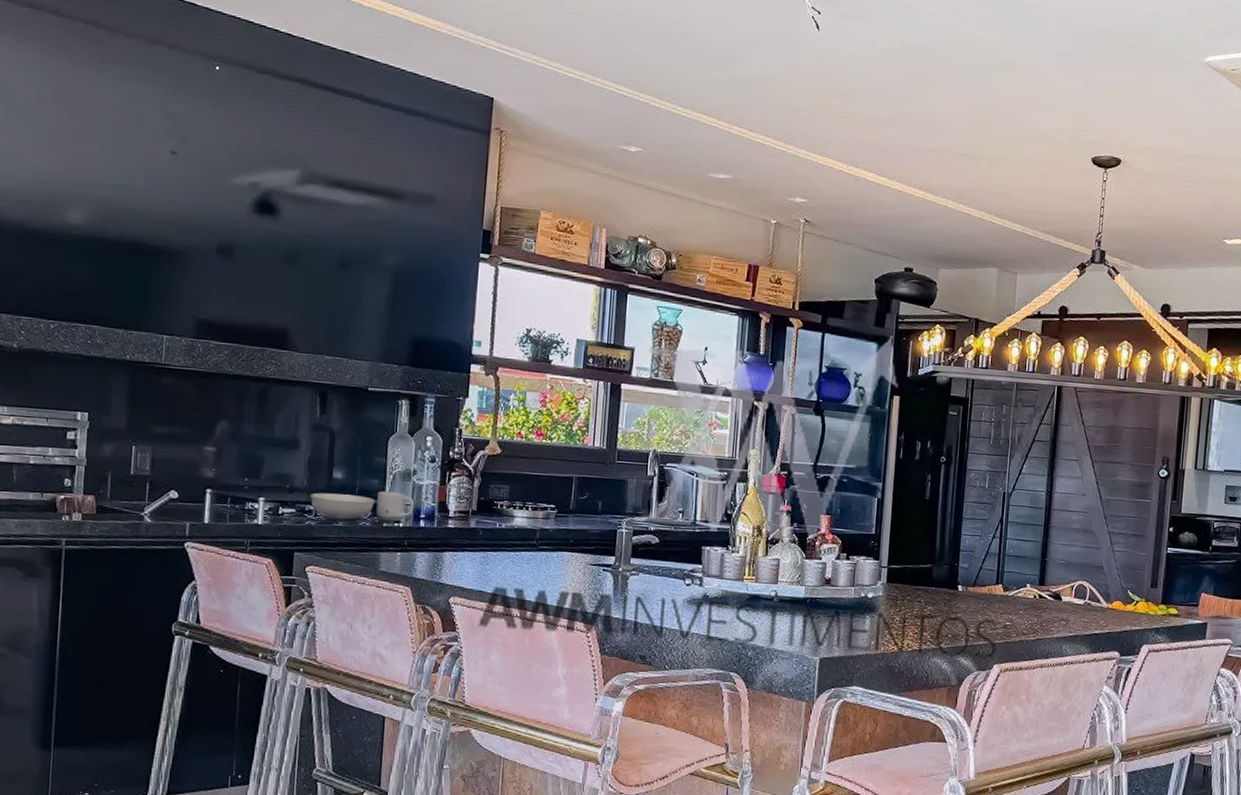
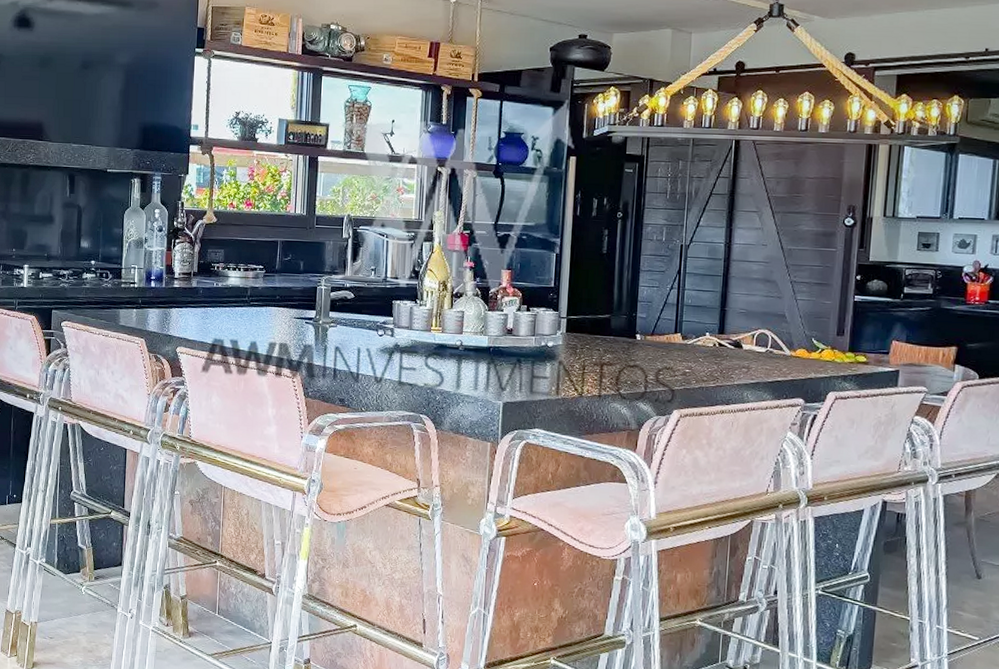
bowl: present [310,492,375,523] -> none [63,259,114,284]
mug: present [376,491,415,522] -> none [116,257,147,283]

